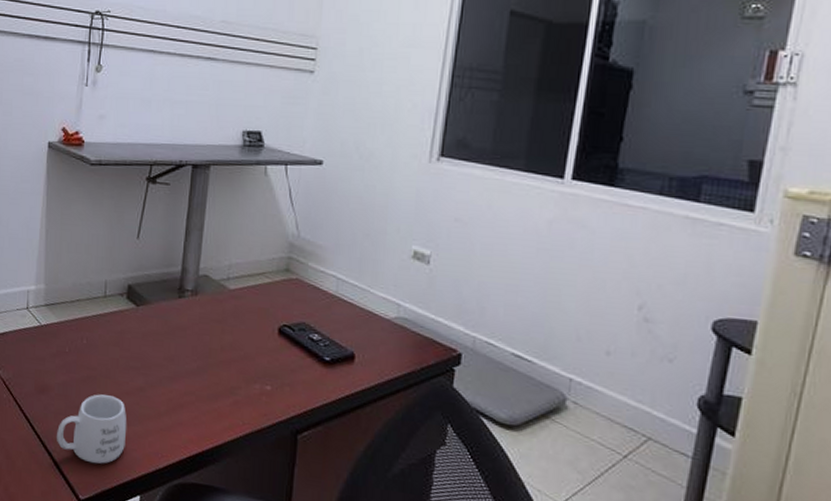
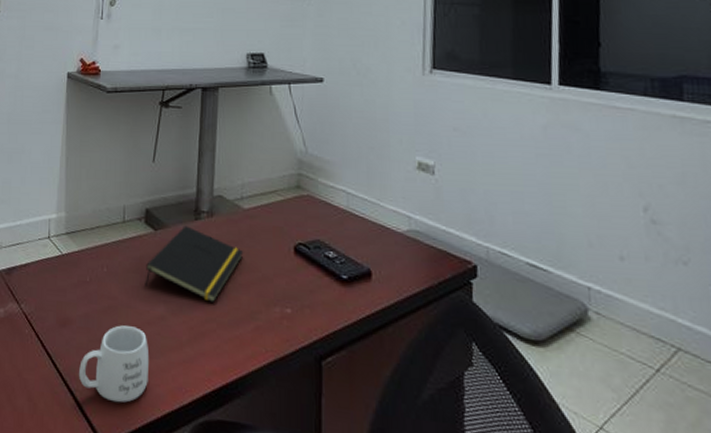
notepad: none [125,303,227,378] -> present [145,225,244,304]

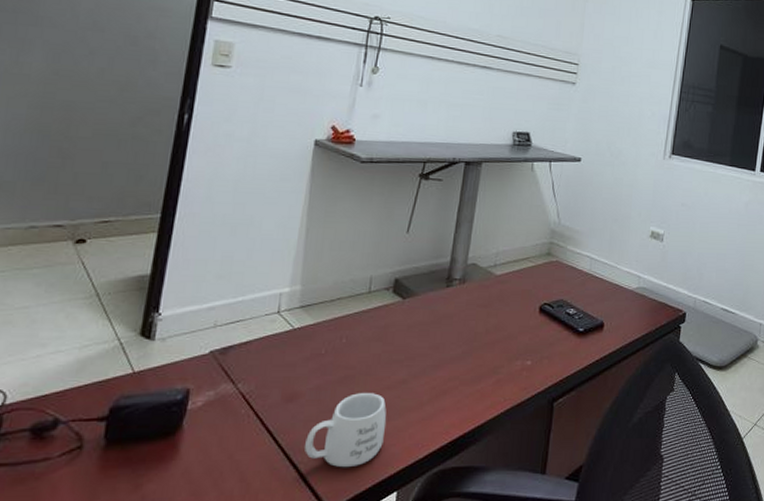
notepad: present [145,225,244,304] -> none [387,293,492,363]

